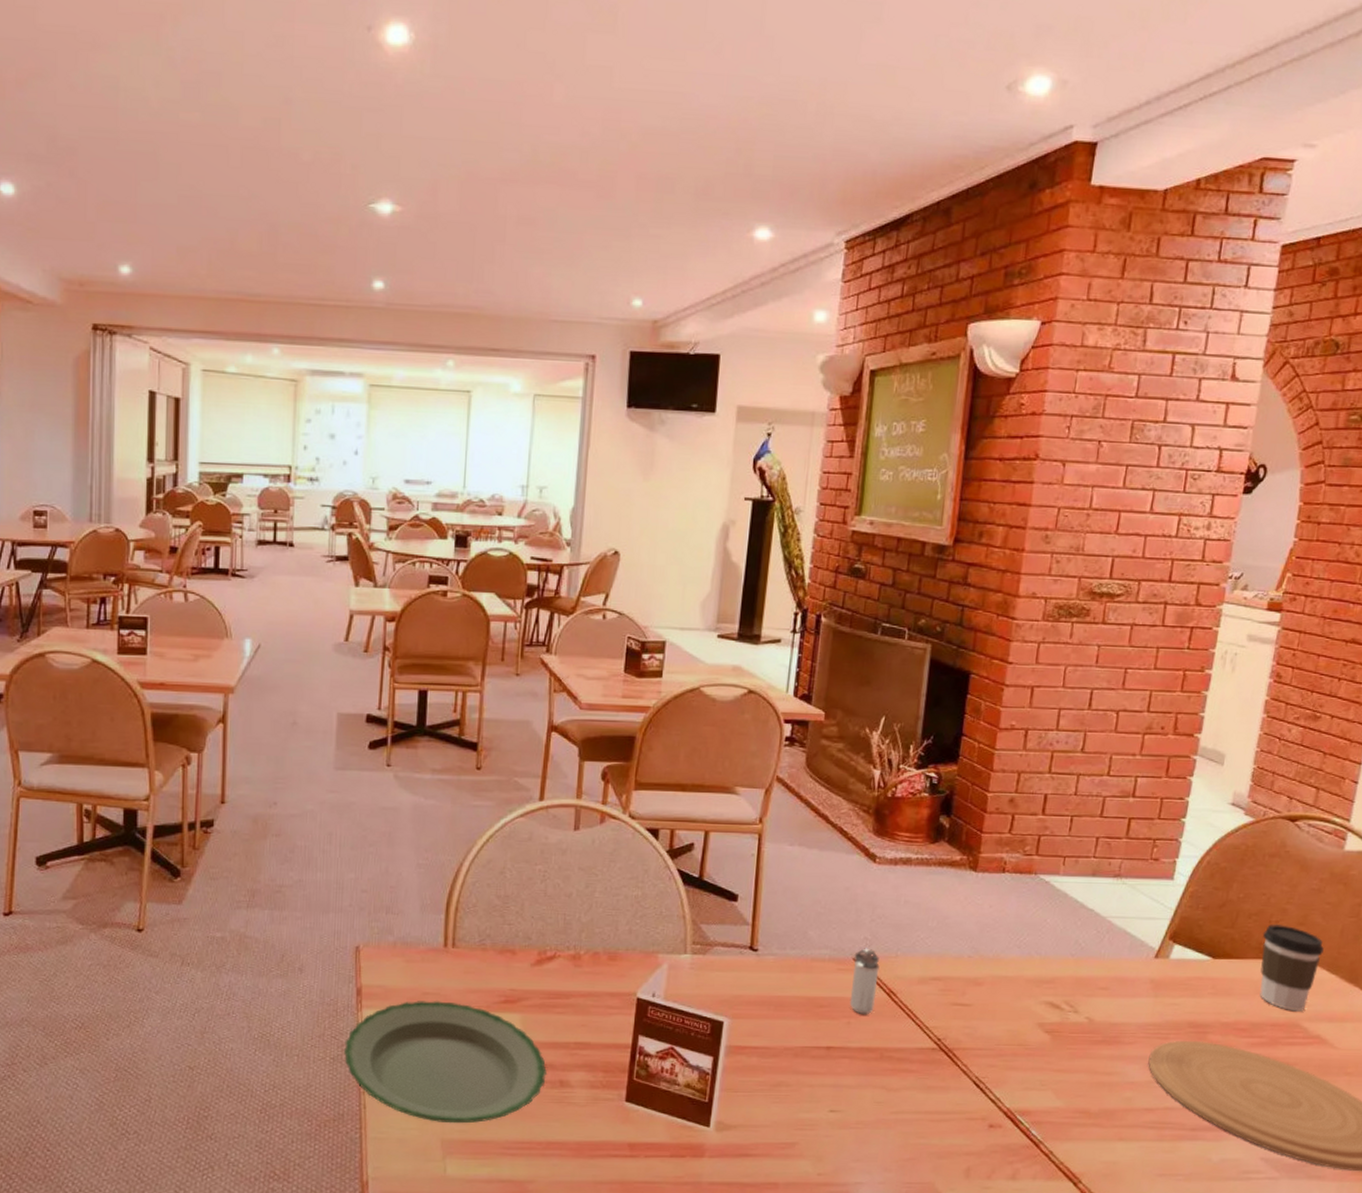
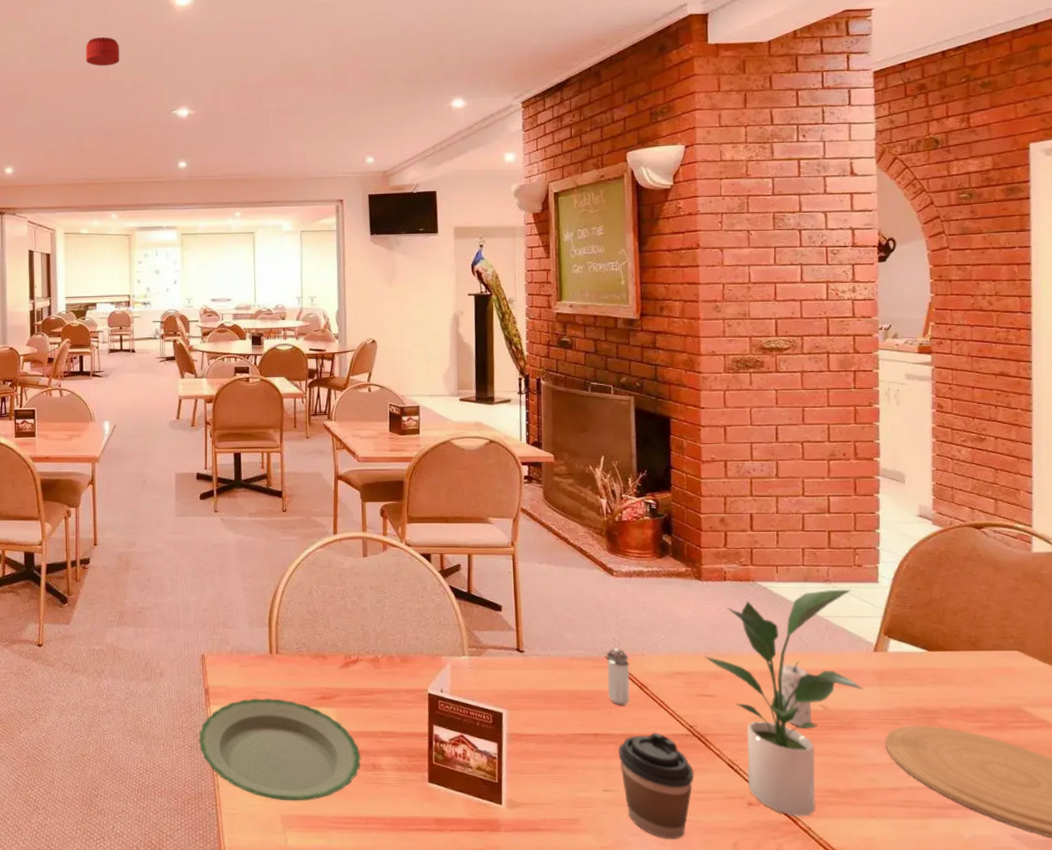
smoke detector: none [248,79,300,126] -> present [86,37,120,66]
coffee cup: none [851,1045,935,1165] -> present [618,732,694,839]
potted plant: none [966,886,1142,1139] -> present [704,589,864,816]
candle: none [1046,968,1080,1040] -> present [780,662,813,726]
coffee cup: present [1259,923,1324,1012] -> none [970,618,1032,698]

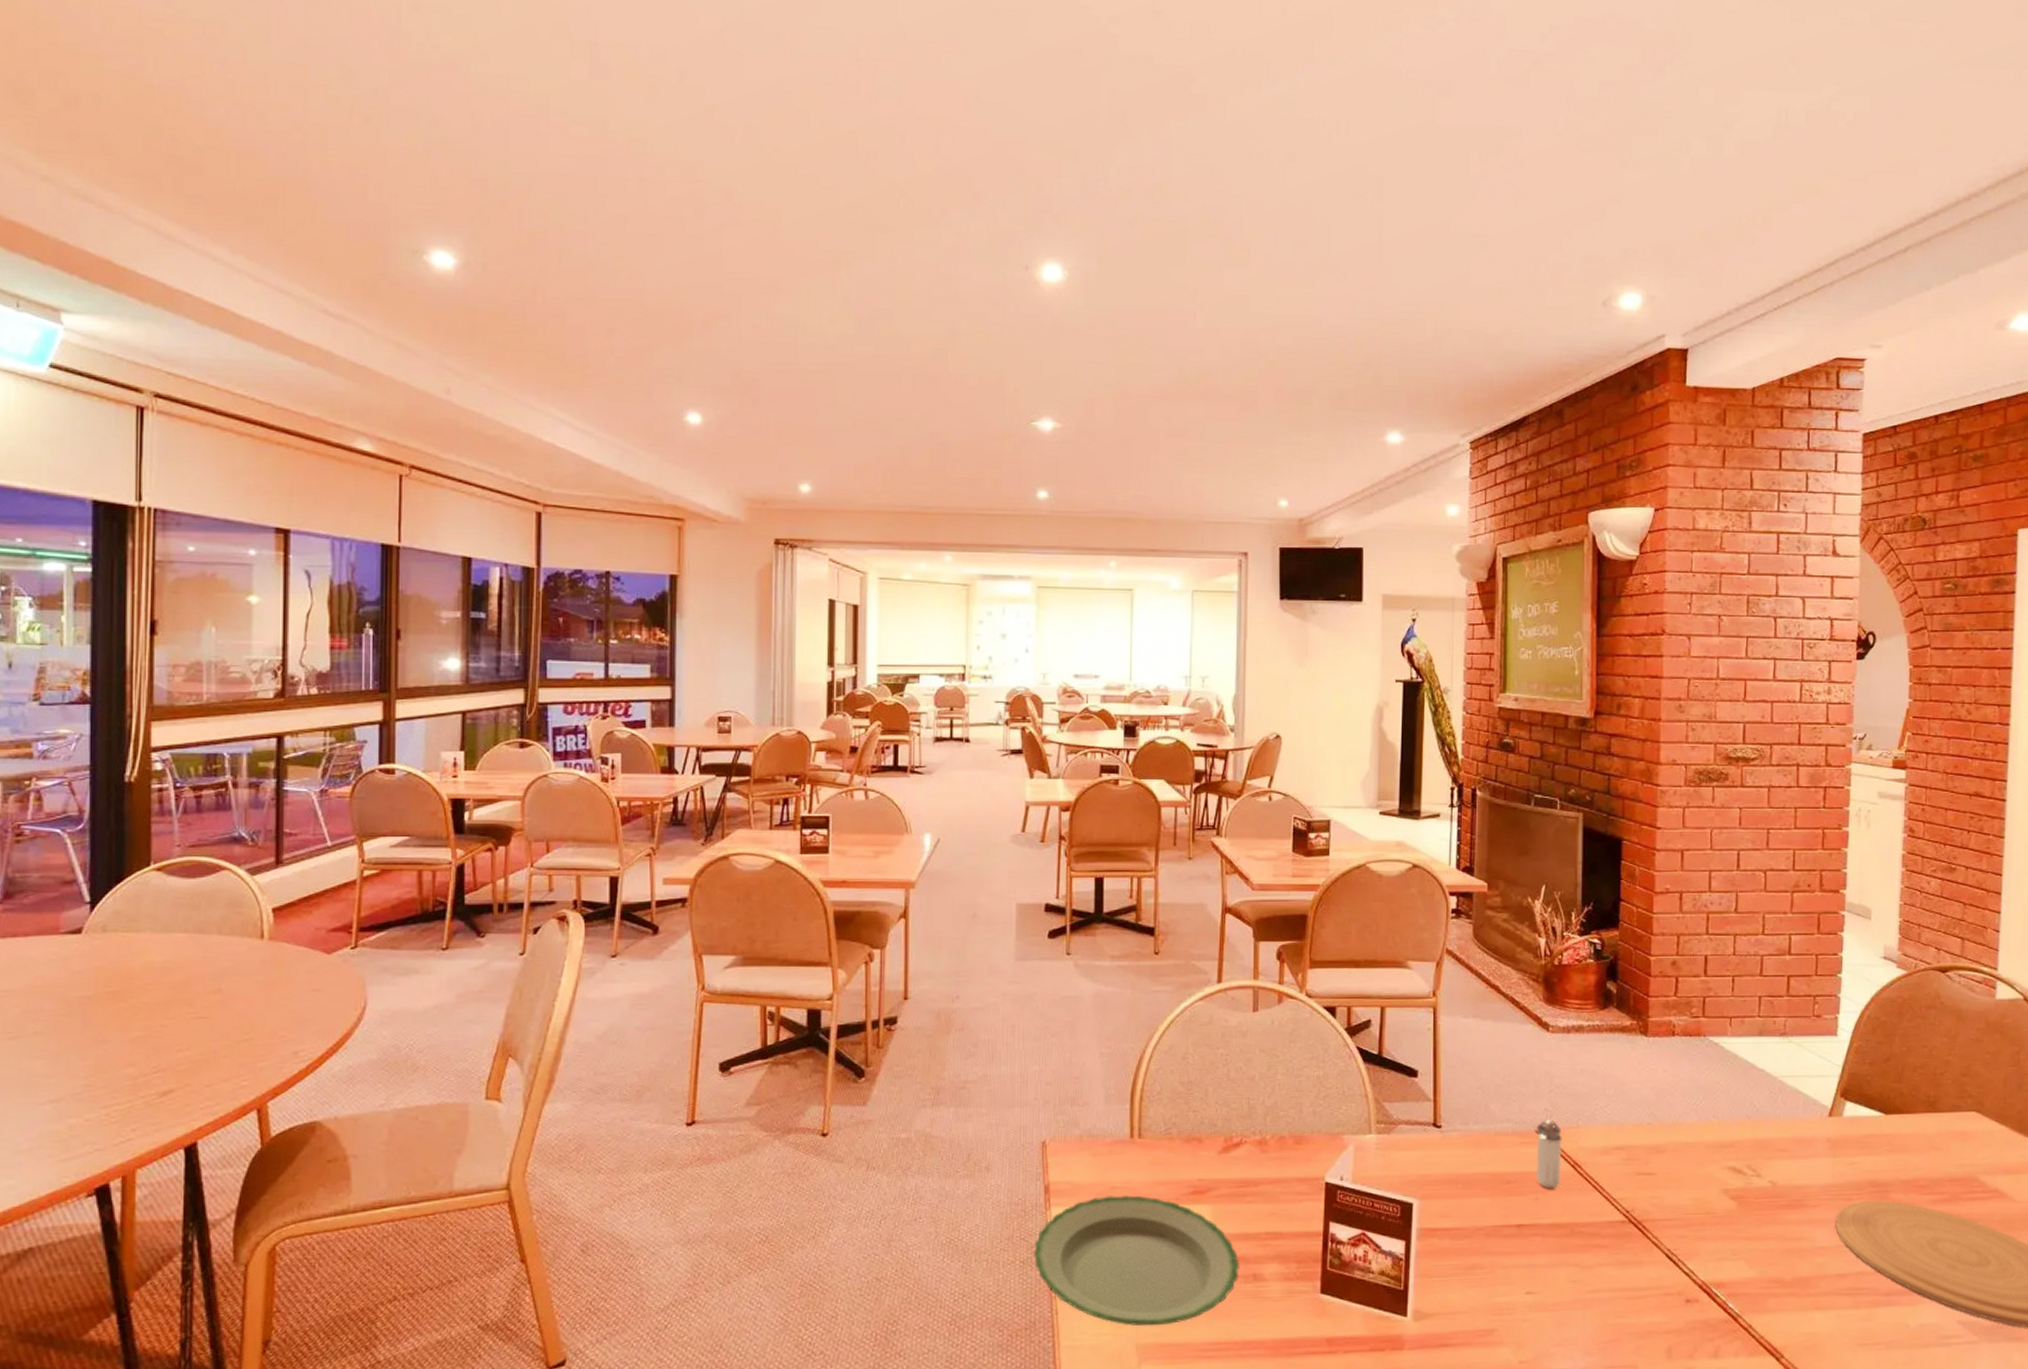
smoke detector: present [86,37,120,66] -> none [918,315,965,355]
coffee cup: present [618,732,694,839] -> none [1544,1220,1628,1348]
potted plant: present [704,589,864,816] -> none [1646,1044,1816,1313]
candle: present [780,662,813,726] -> none [1728,1130,1760,1207]

